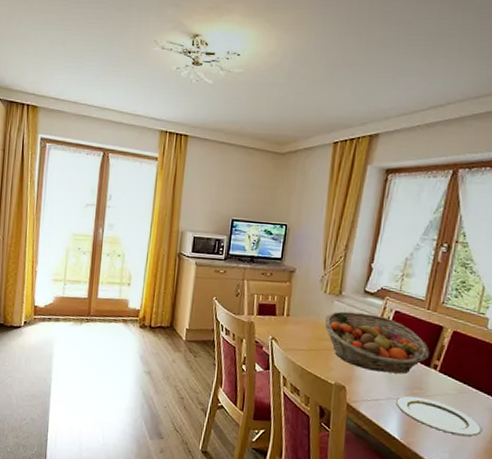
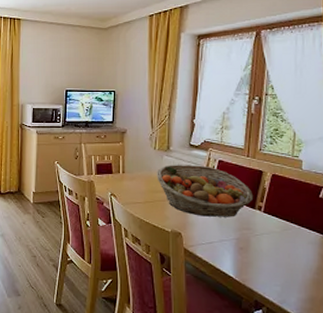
plate: present [396,395,482,437] -> none [228,236,308,270]

